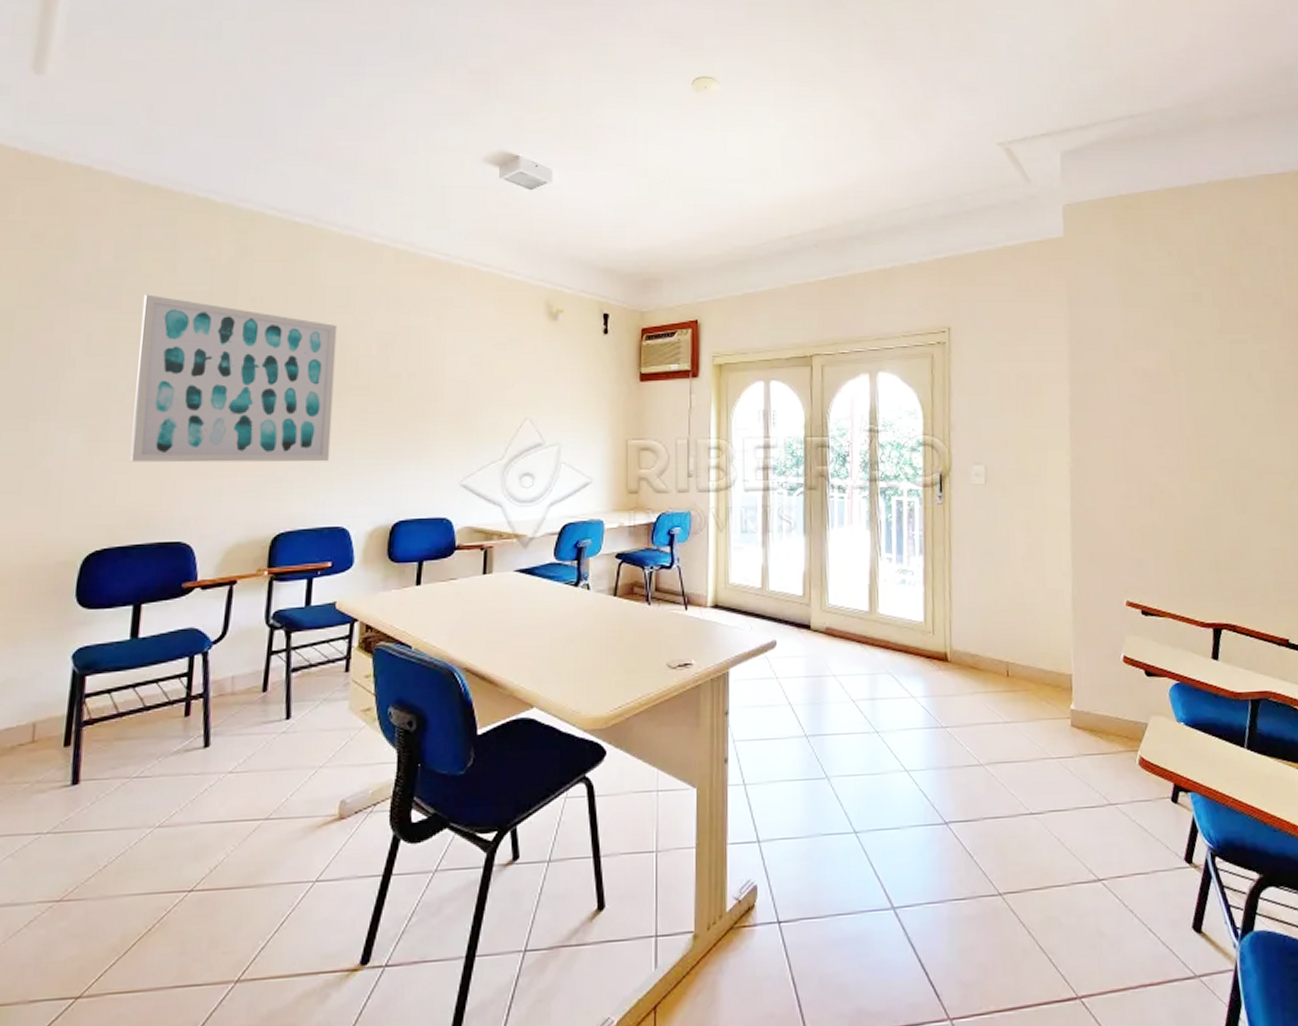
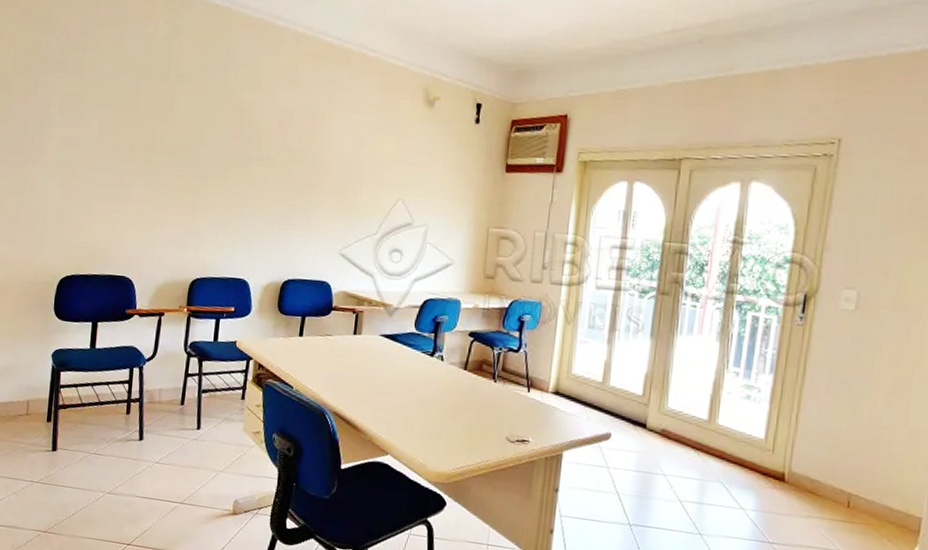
wall art: present [130,294,337,463] -> none [90,65,246,222]

